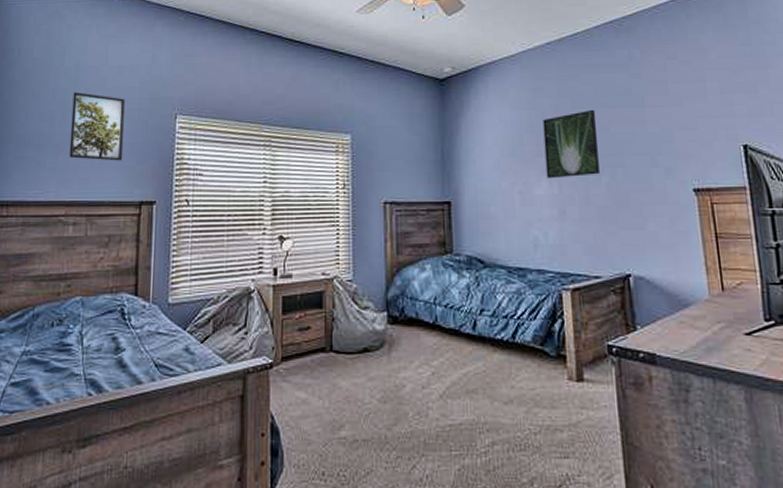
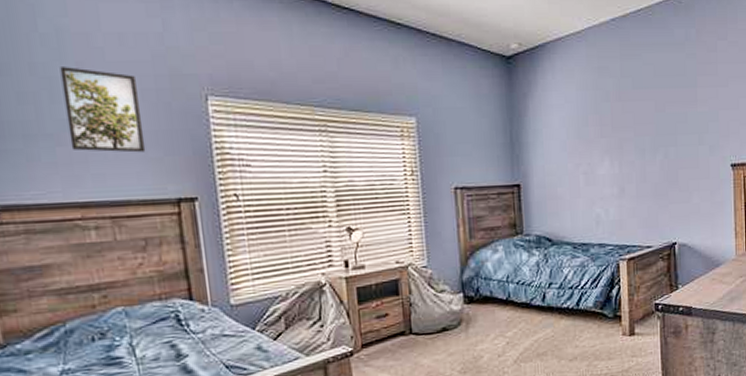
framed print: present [542,109,601,179] -> none [606,89,656,159]

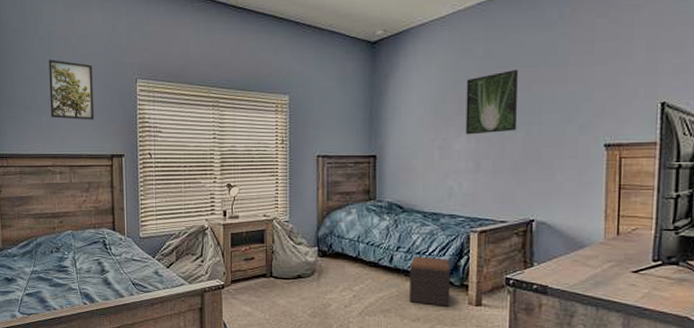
footstool: none [563,290,605,342] -> present [410,257,451,307]
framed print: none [606,89,656,159] -> present [465,69,518,135]

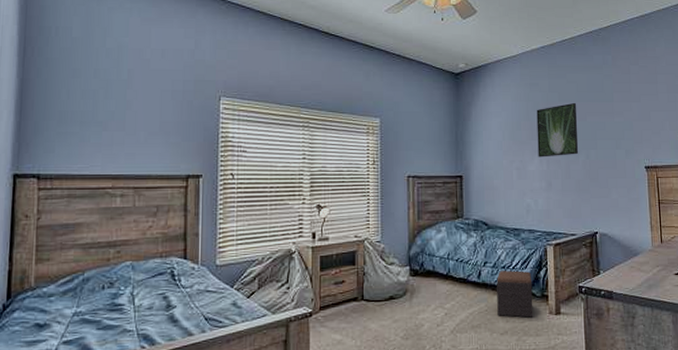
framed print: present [49,59,95,120] -> none [114,72,170,138]

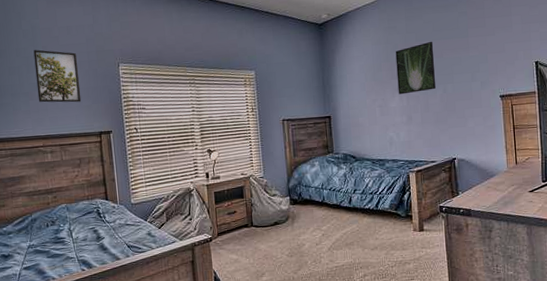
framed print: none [114,72,170,138] -> present [33,49,82,103]
footstool: present [496,270,534,318] -> none [365,195,400,235]

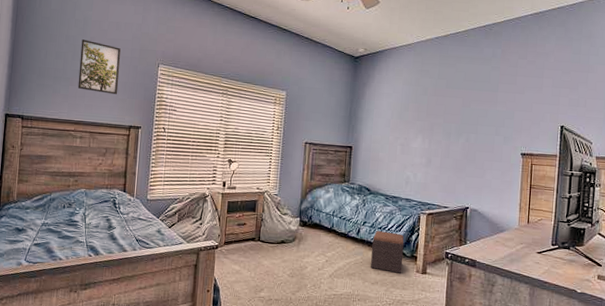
footstool: none [365,195,400,235] -> present [371,231,405,273]
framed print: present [395,41,437,95] -> none [421,90,462,137]

